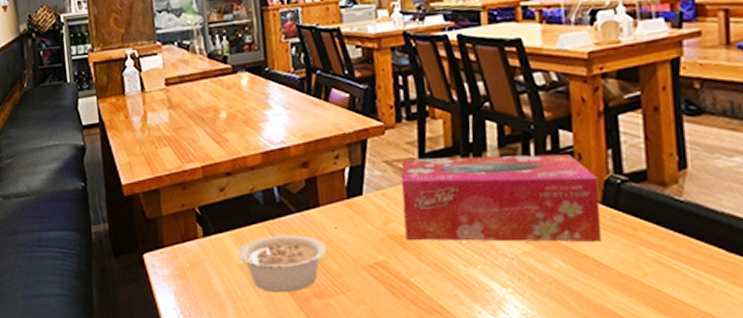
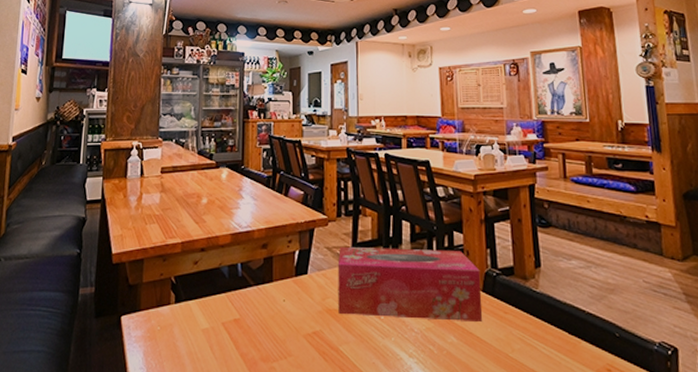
legume: present [237,235,329,293] -> none [201,305,276,357]

